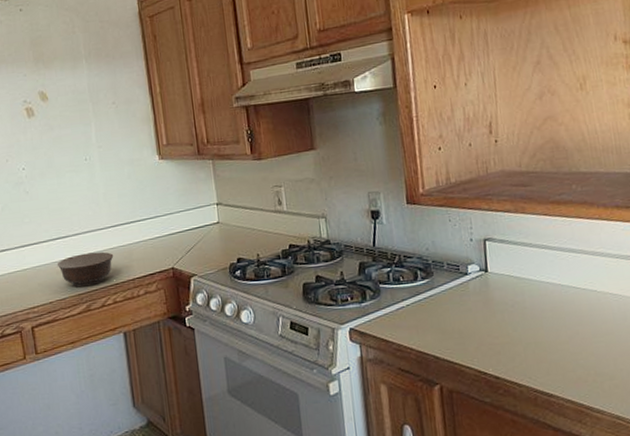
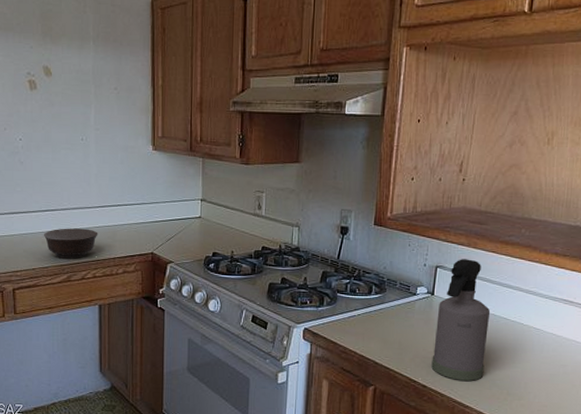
spray bottle: none [495,226,564,366] -> present [431,259,491,381]

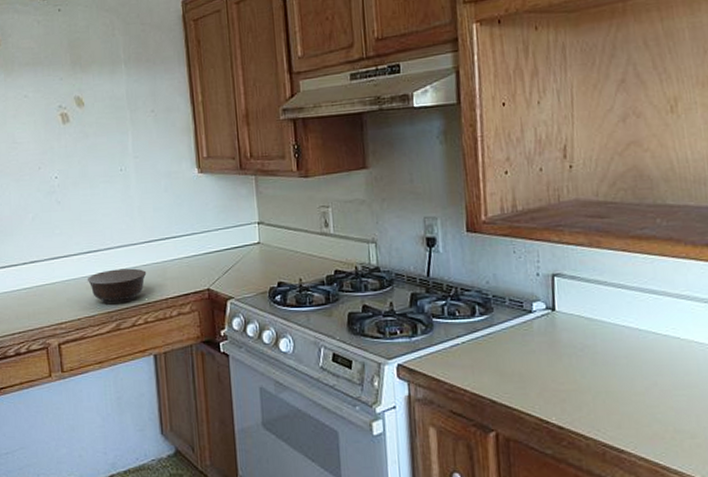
spray bottle: present [431,259,491,381] -> none [563,262,638,417]

